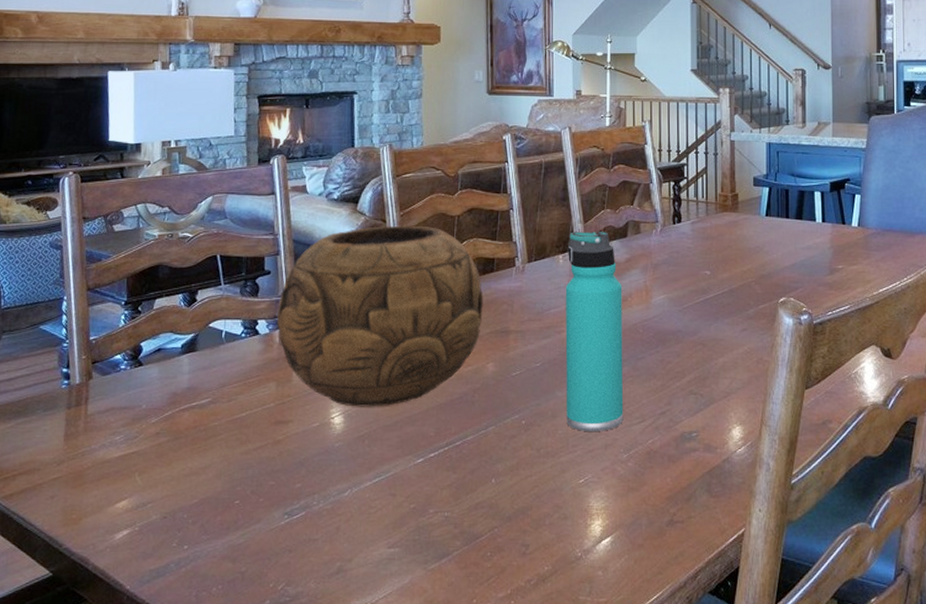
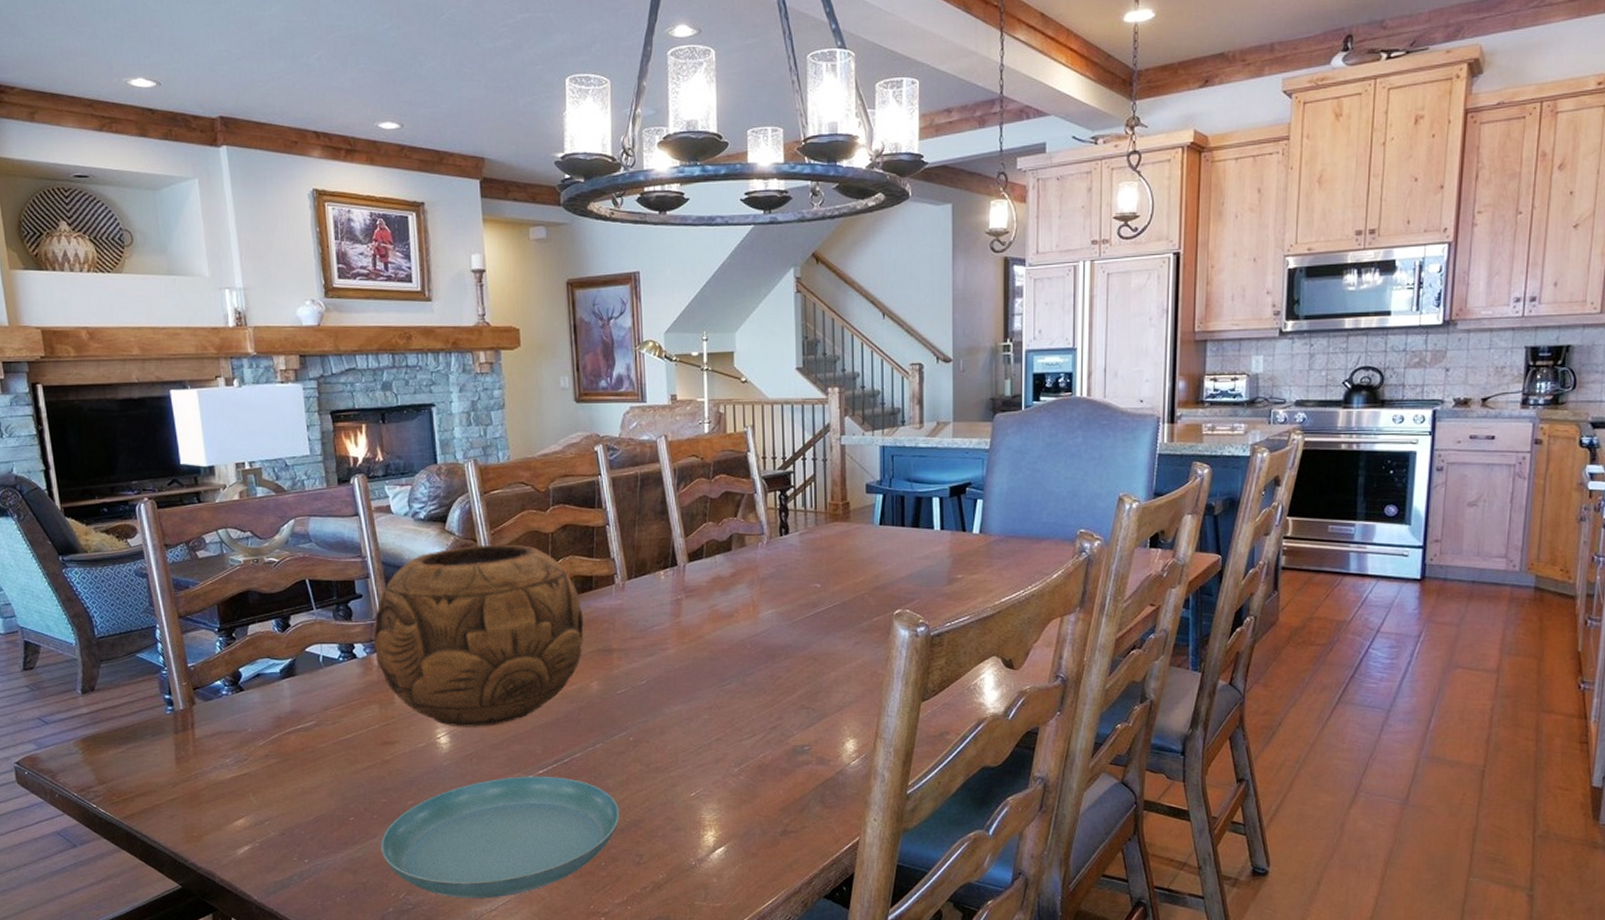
saucer: none [264,459,508,590] -> present [381,776,619,898]
thermos bottle: present [565,230,624,432] -> none [668,544,733,748]

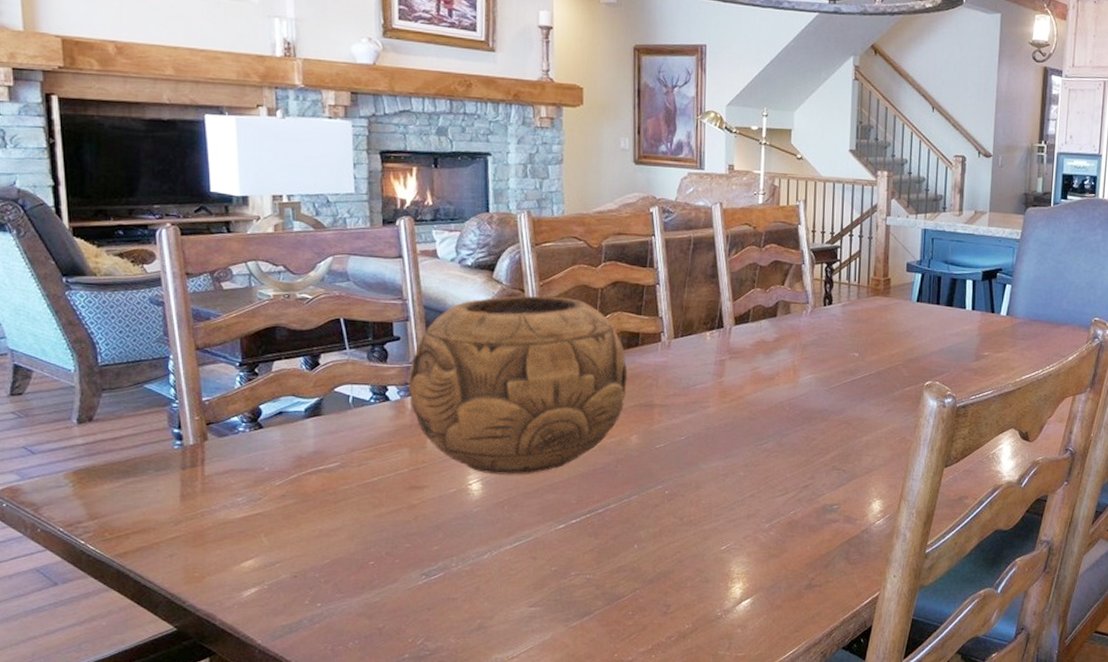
saucer: present [381,776,619,898] -> none [401,525,650,645]

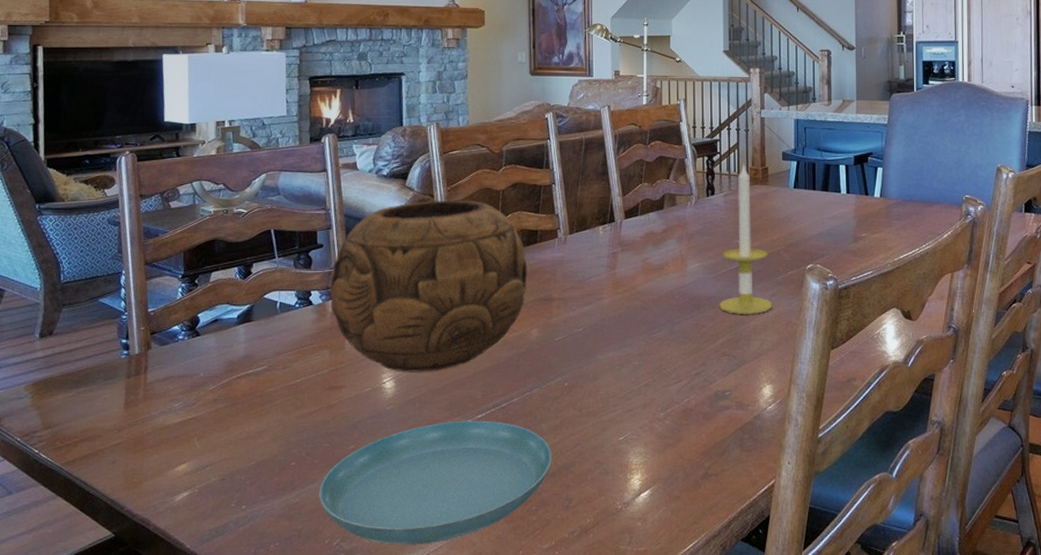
saucer: none [401,525,650,645] -> present [319,420,552,545]
candle: none [831,272,887,429] -> present [719,163,772,314]

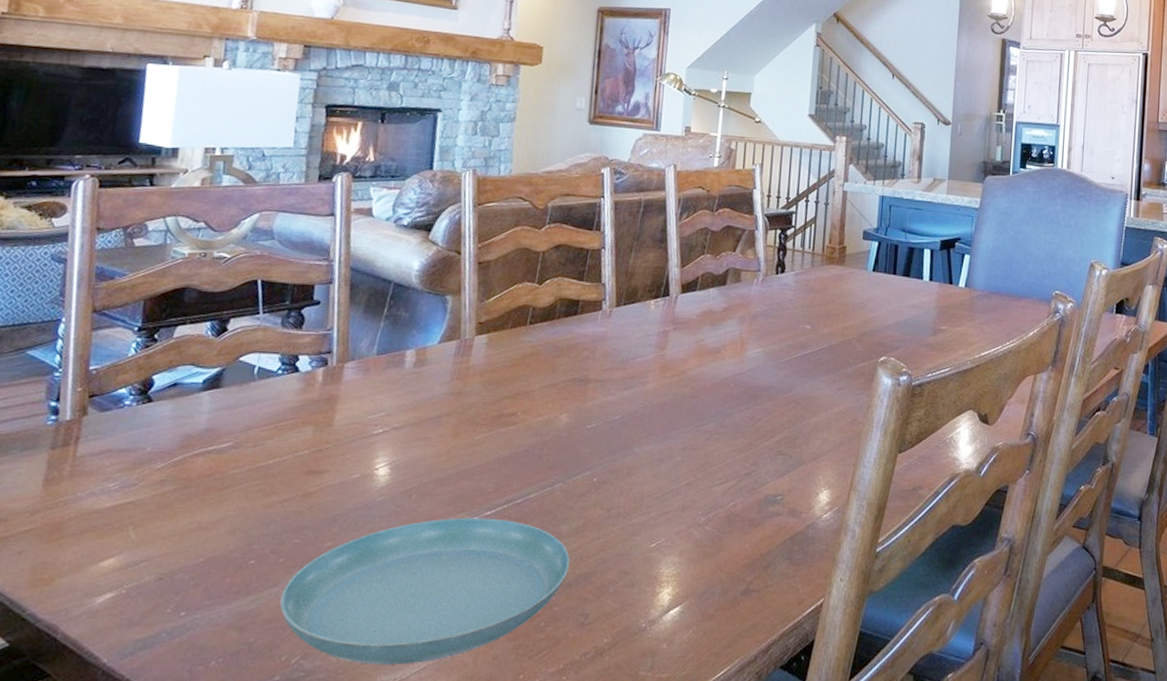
decorative bowl: present [330,200,528,372] -> none [321,258,564,458]
candle: present [719,163,772,314] -> none [779,240,839,409]

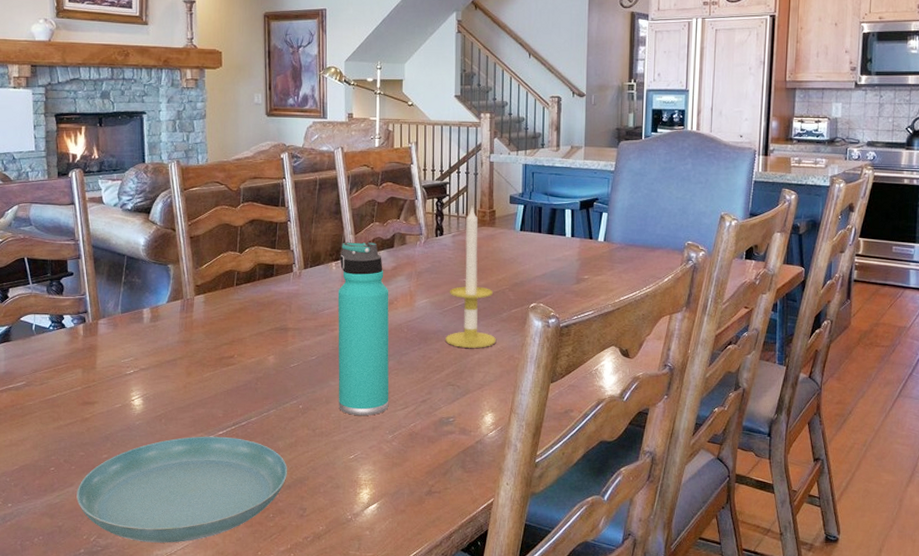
thermos bottle: none [642,276,717,493] -> present [337,241,389,416]
candle: none [779,240,839,409] -> present [445,205,496,348]

